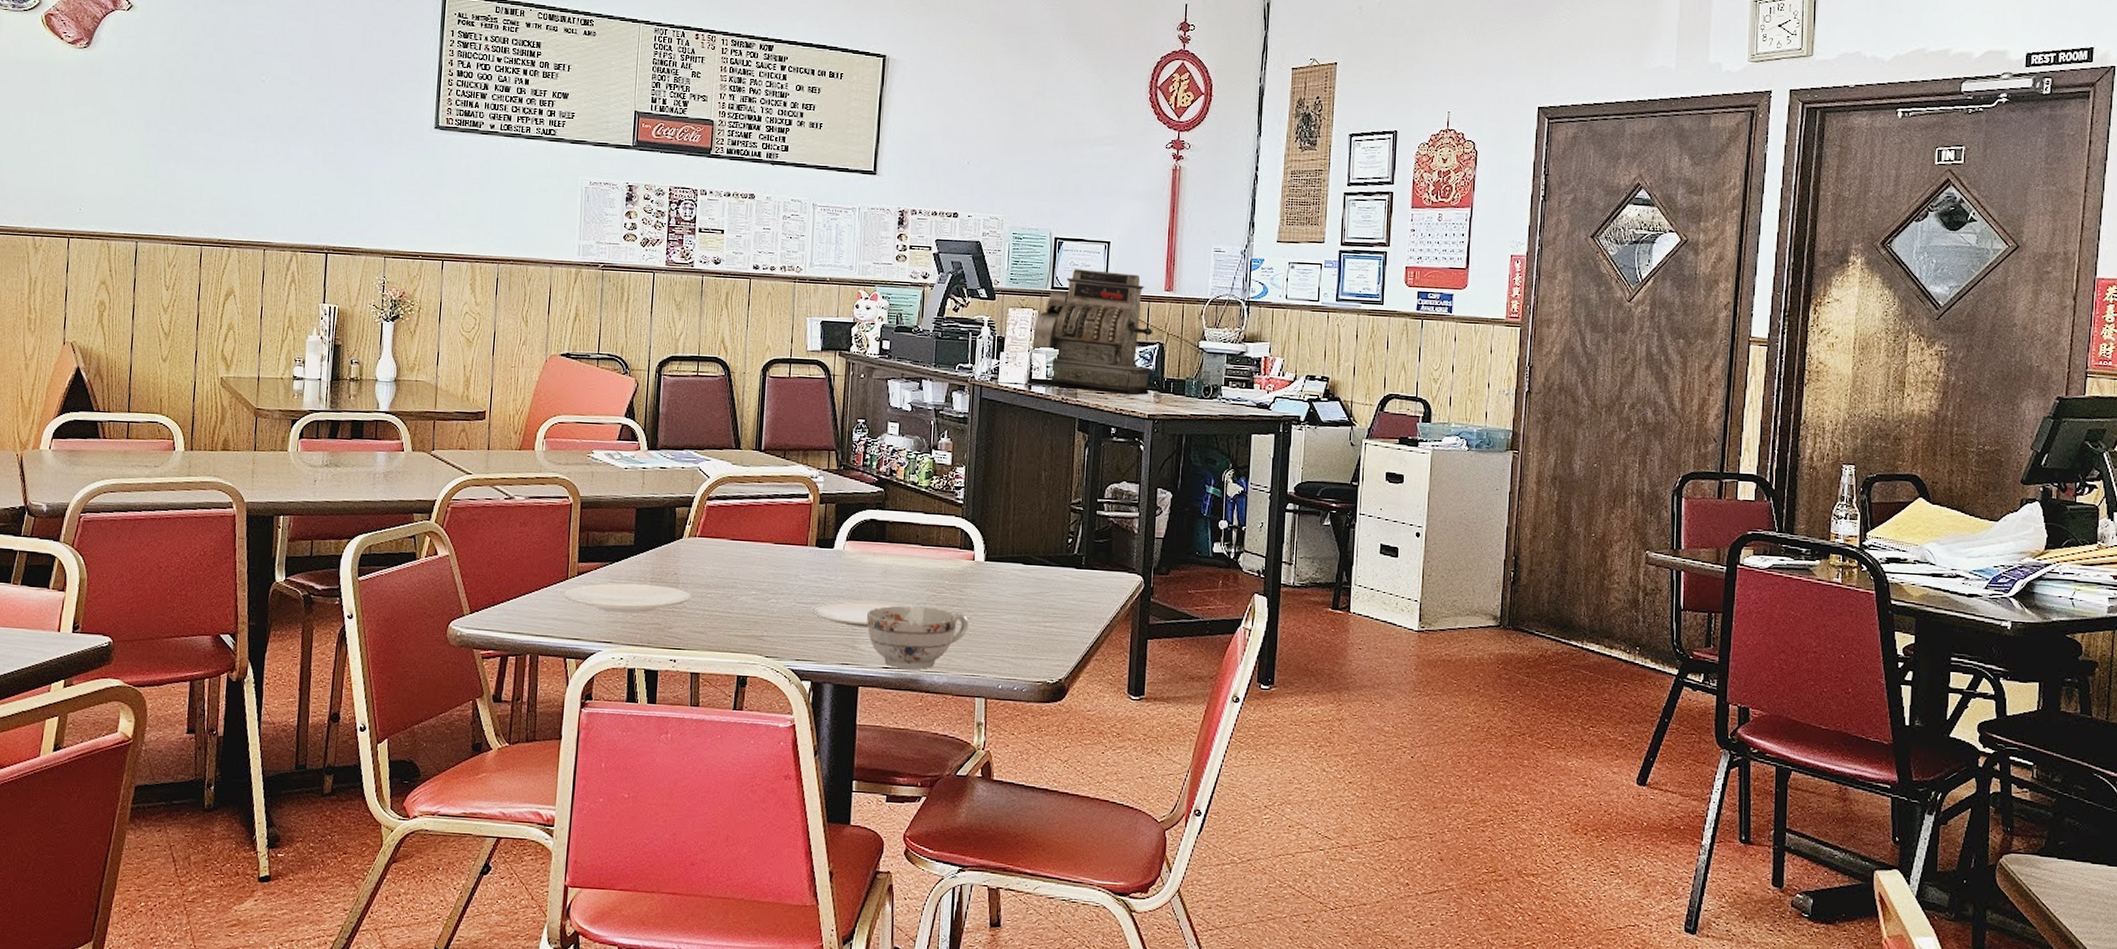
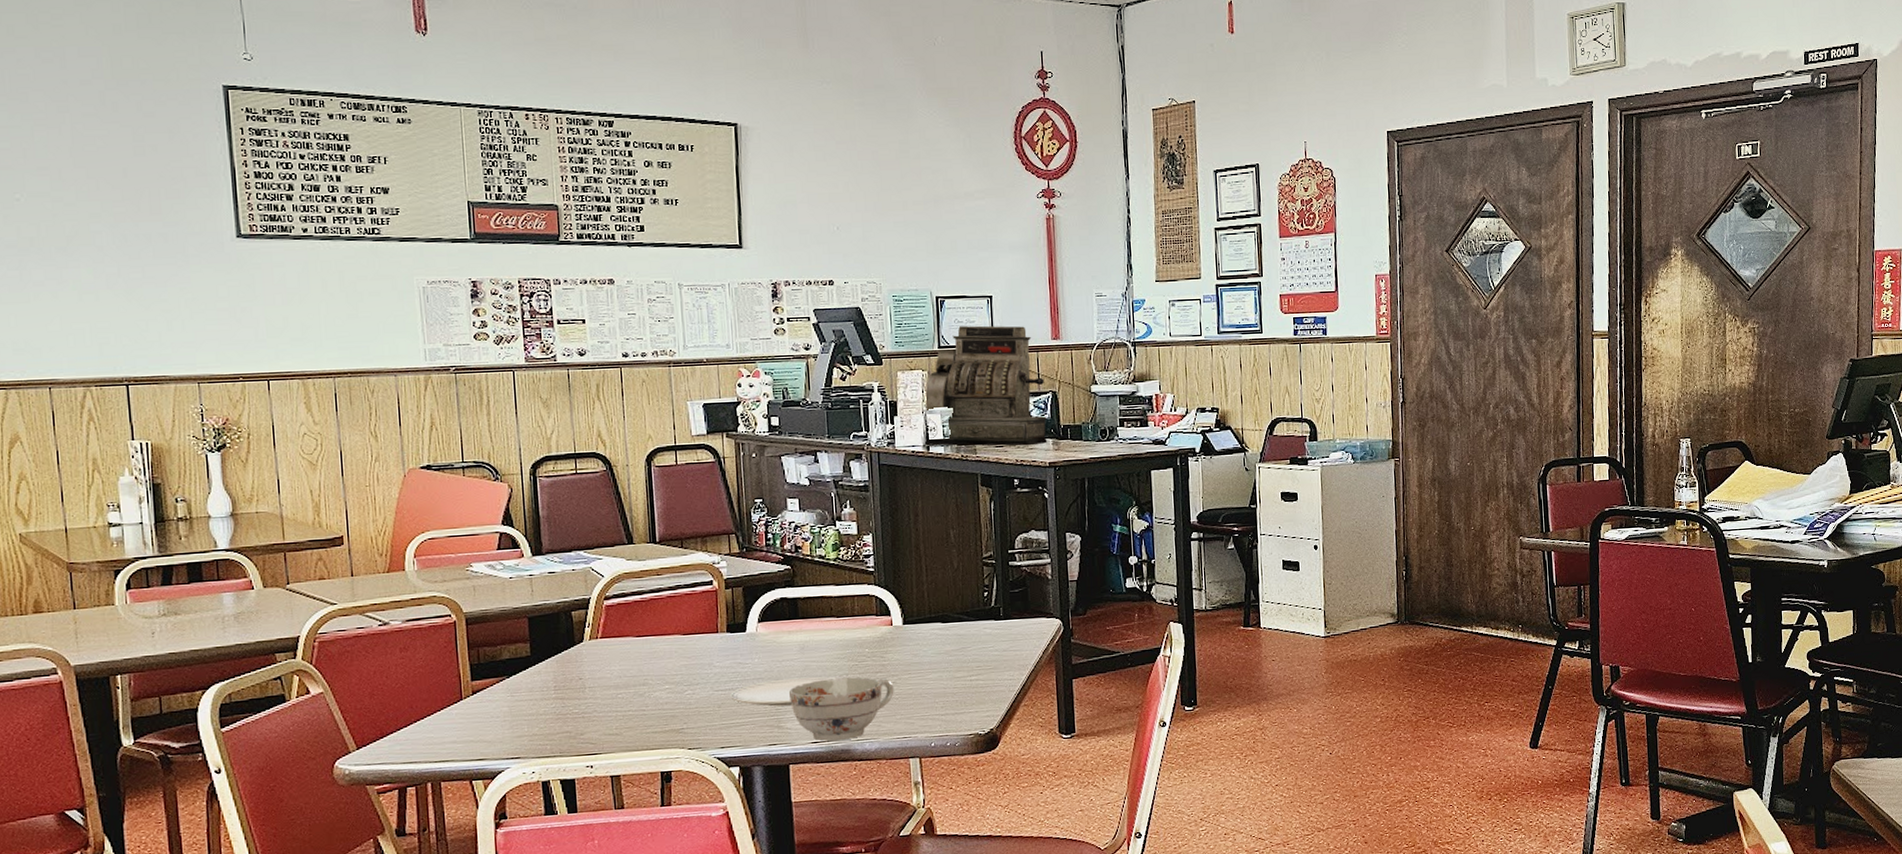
plate: present [563,583,691,613] -> none [459,692,601,727]

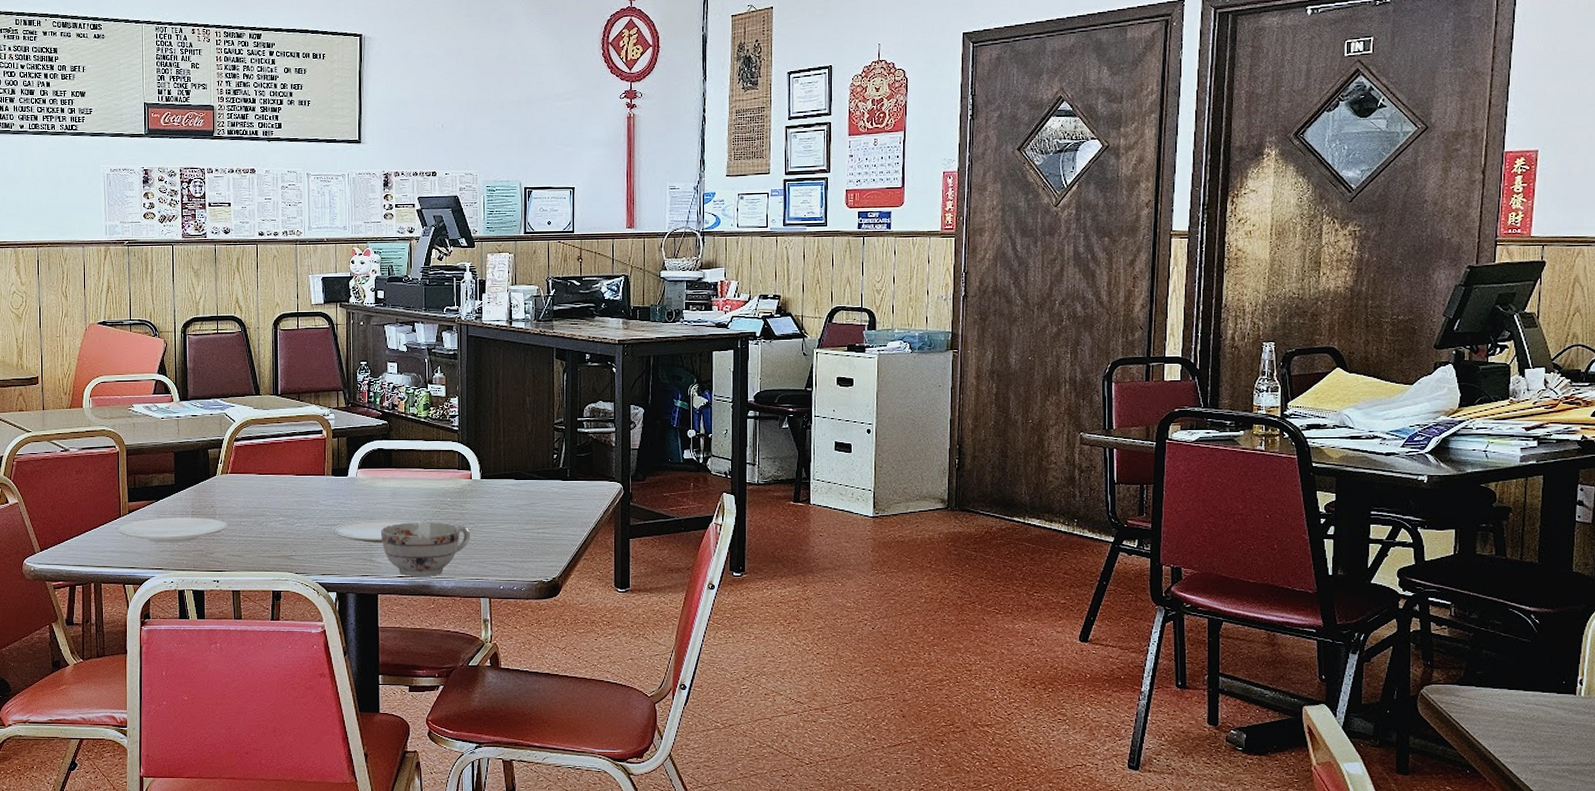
plate: none [459,692,601,727] -> present [118,517,227,543]
cash register: present [924,325,1047,447] -> none [507,214,618,324]

